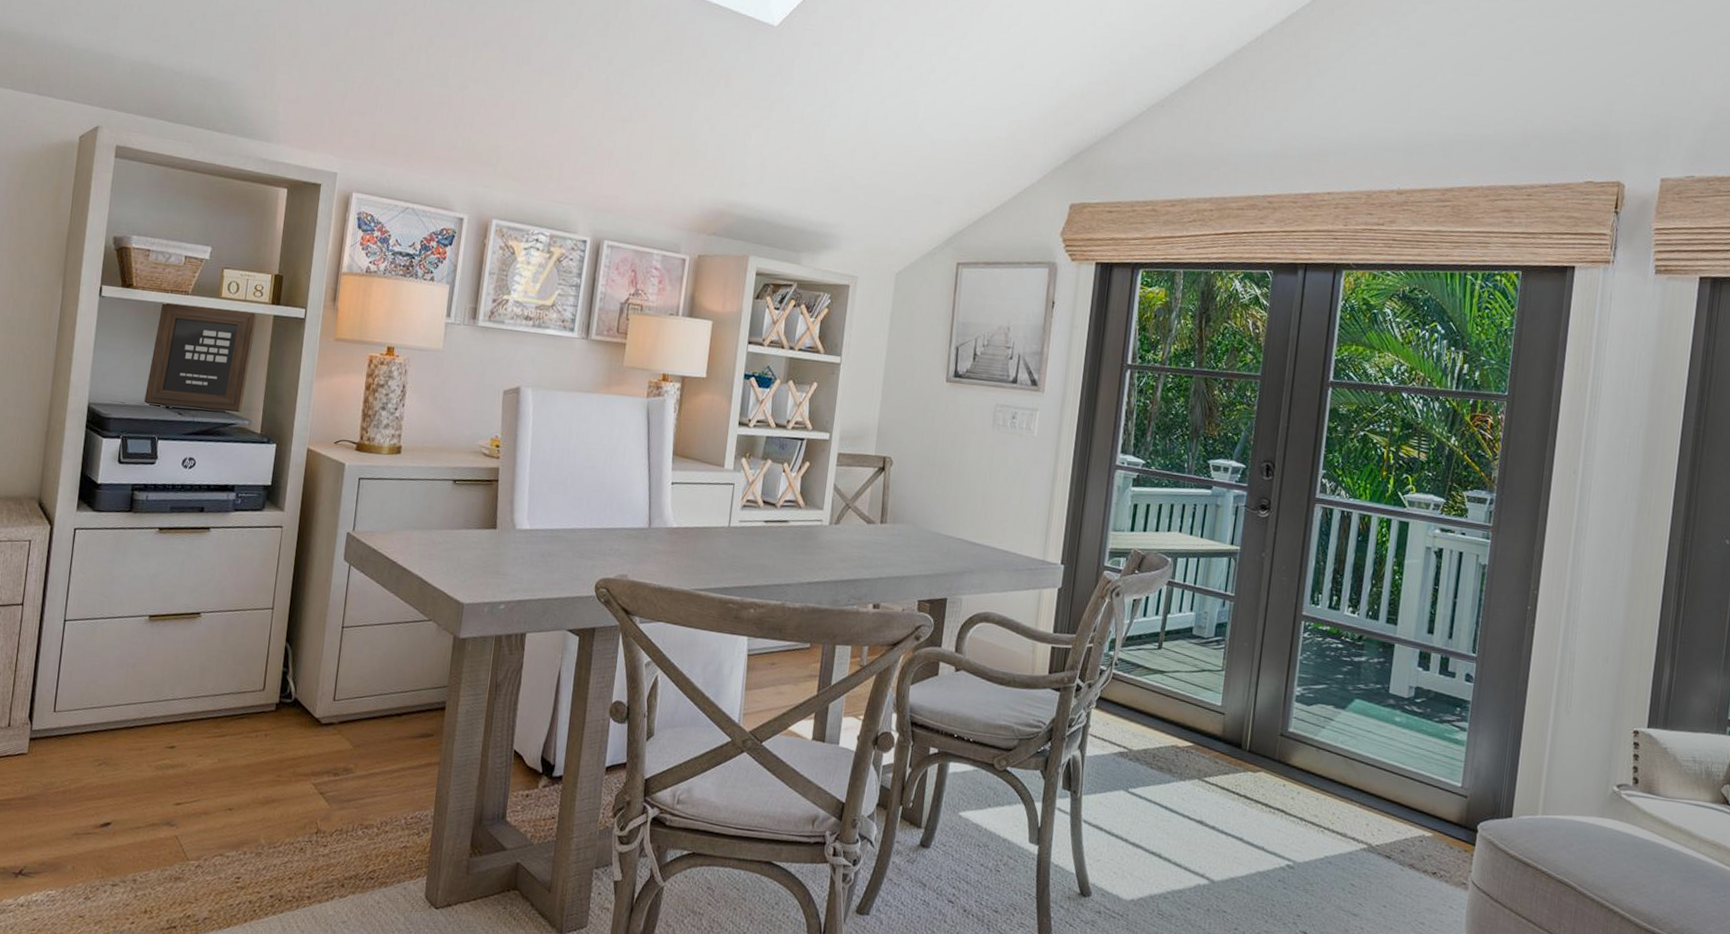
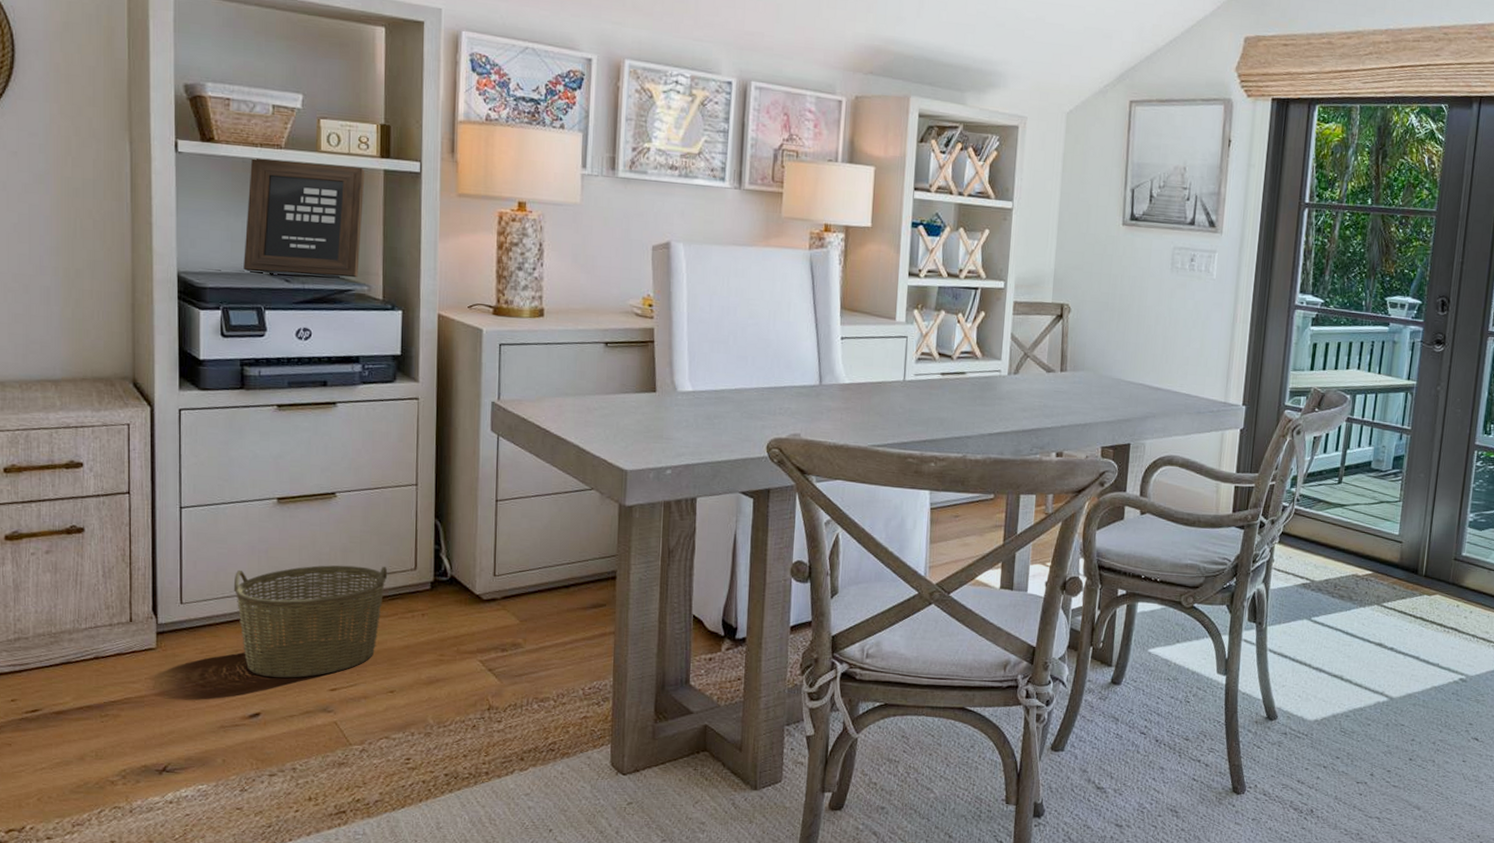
basket: none [101,682,239,790] -> present [233,565,388,678]

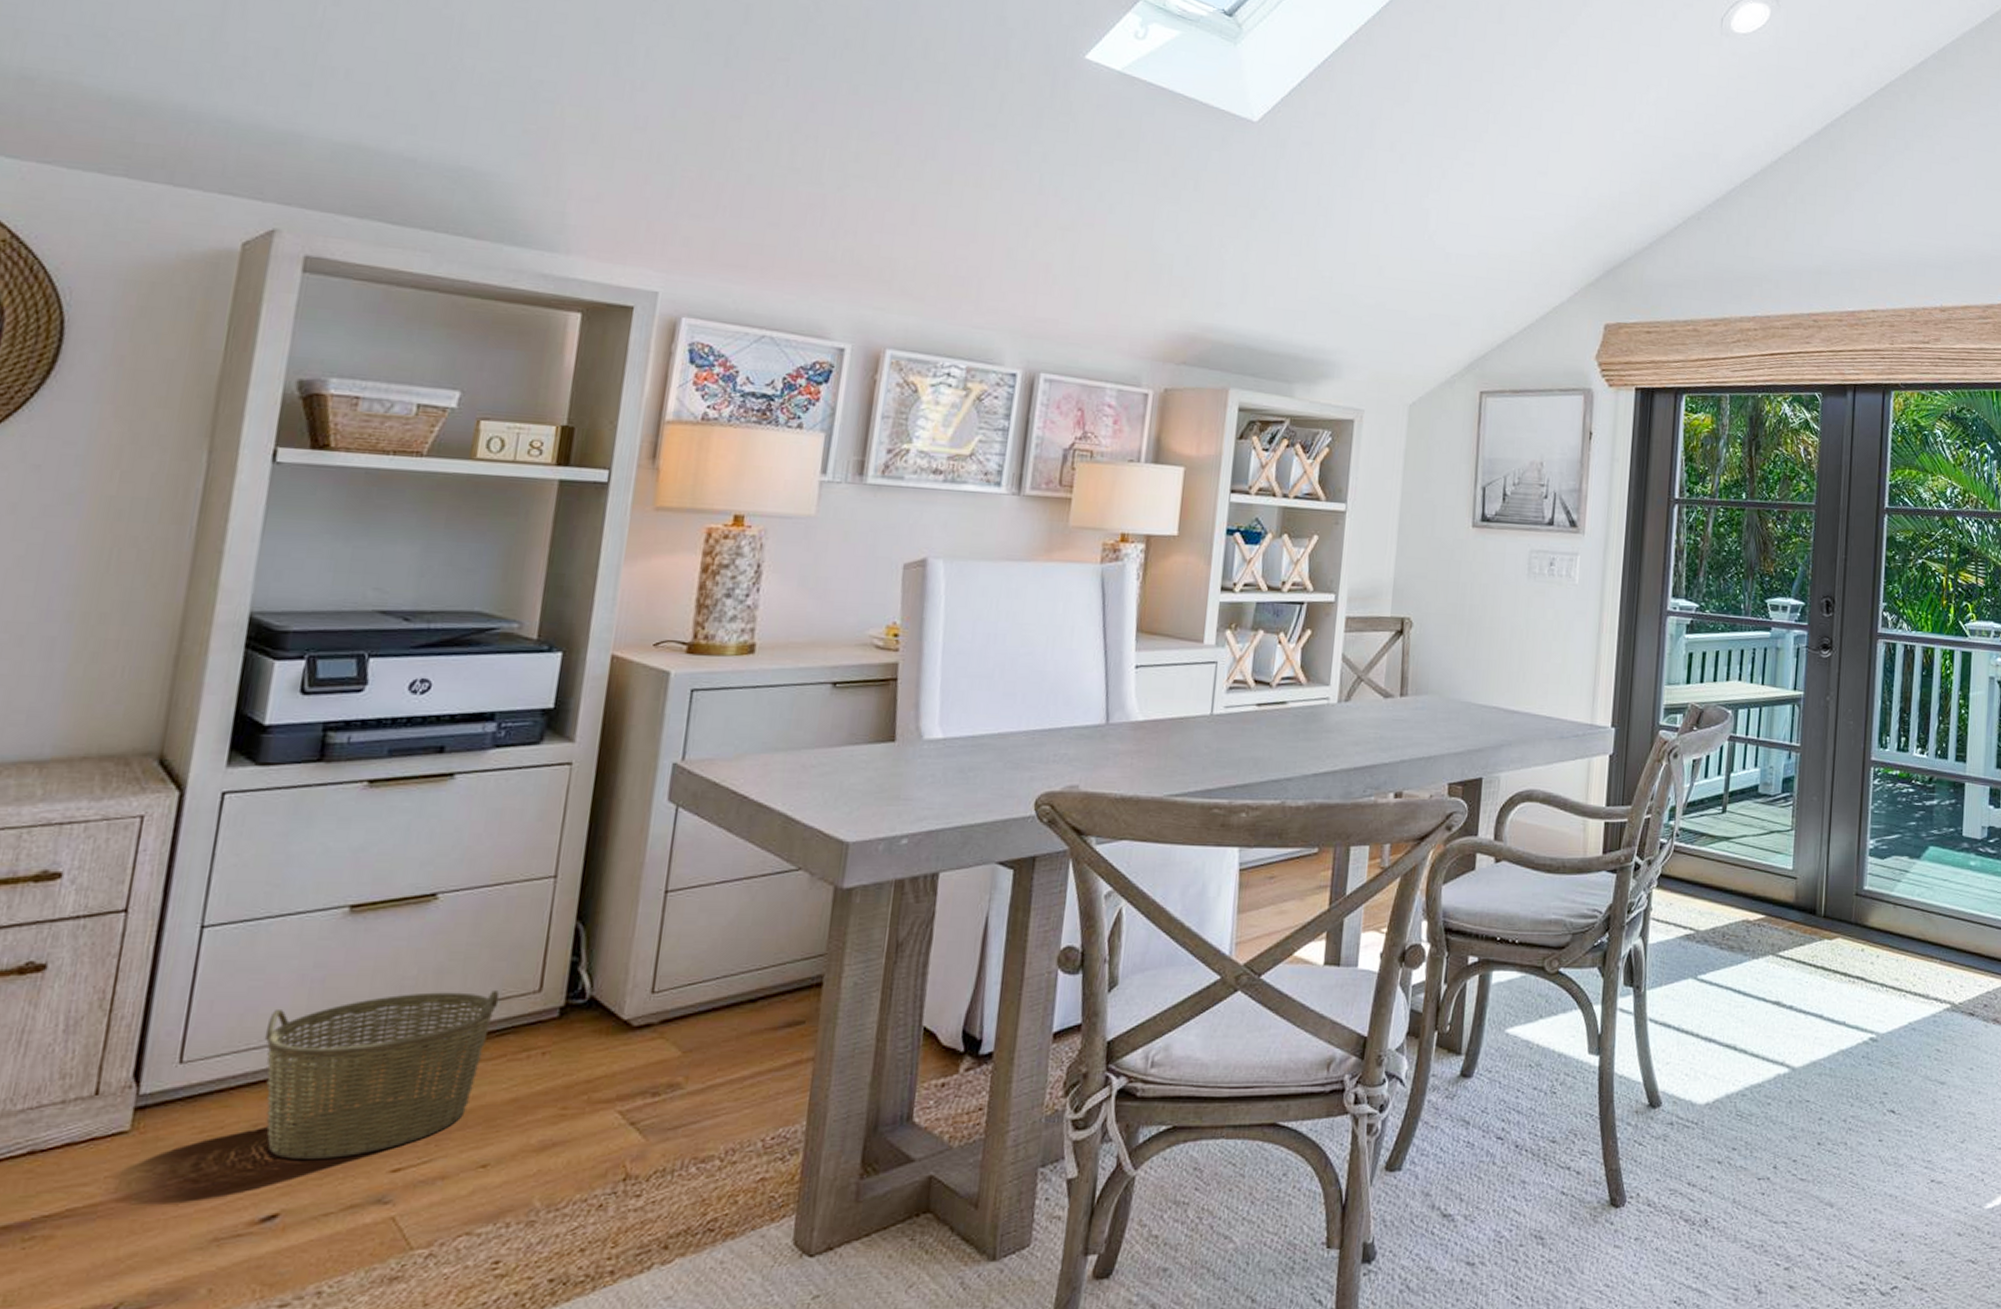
picture frame: present [243,159,365,278] -> none [346,469,534,613]

